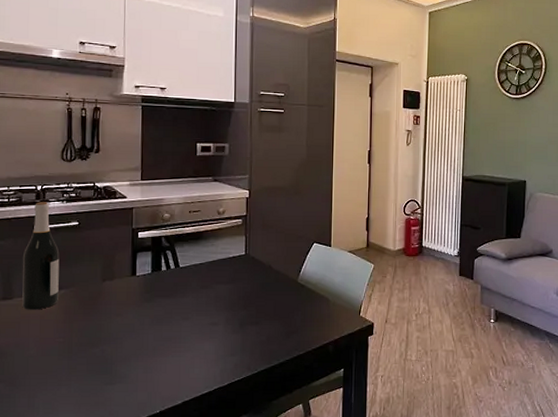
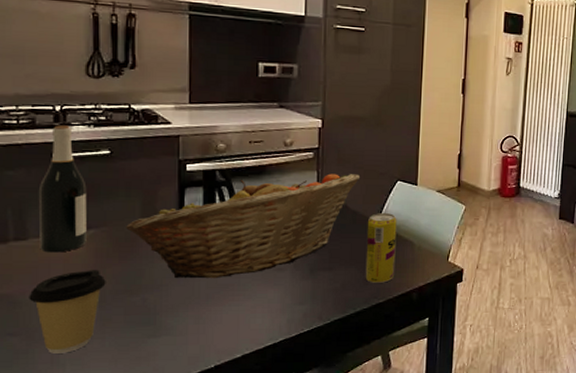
coffee cup: none [12,325,73,398] -> present [29,270,106,354]
fruit basket: none [90,238,282,333] -> present [126,173,361,279]
beverage can: none [287,272,314,336] -> present [365,213,397,283]

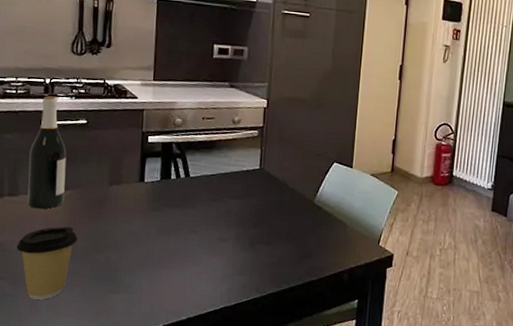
fruit basket: present [126,173,361,279] -> none [96,152,300,244]
beverage can: present [365,213,397,283] -> none [300,193,332,261]

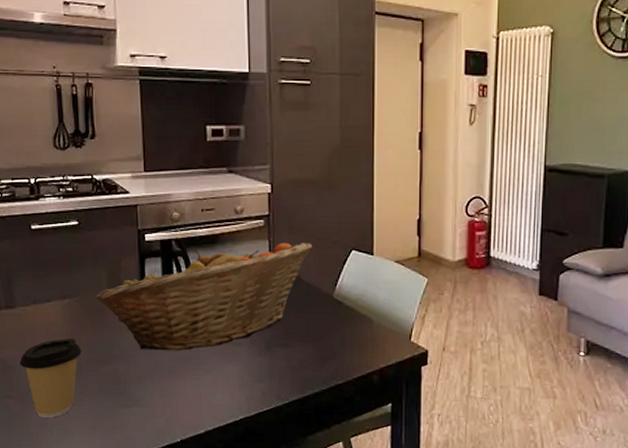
wine bottle: present [27,96,67,209] -> none [21,197,63,321]
fruit basket: none [96,152,300,244] -> present [96,242,313,352]

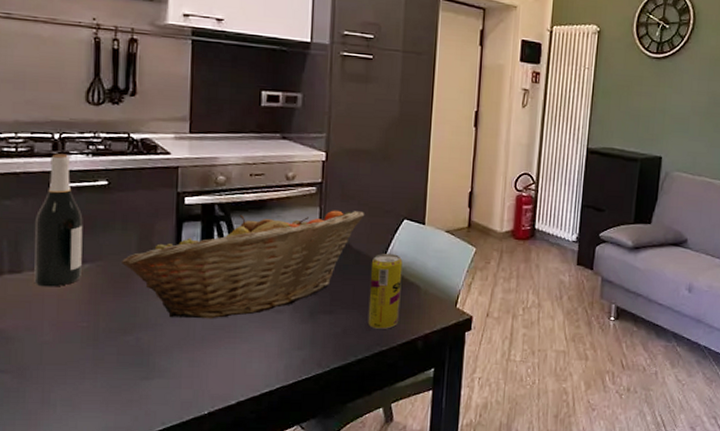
coffee cup: present [19,339,82,418] -> none [21,306,100,393]
wine bottle: none [21,197,63,321] -> present [34,153,83,287]
beverage can: none [322,286,353,363] -> present [367,254,403,329]

